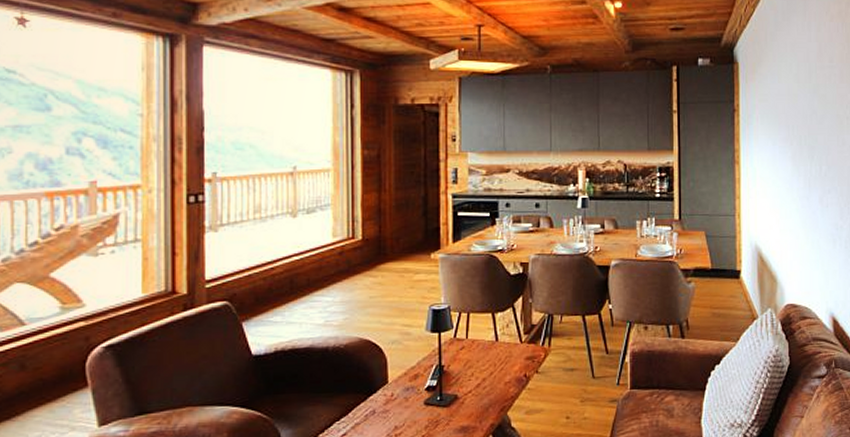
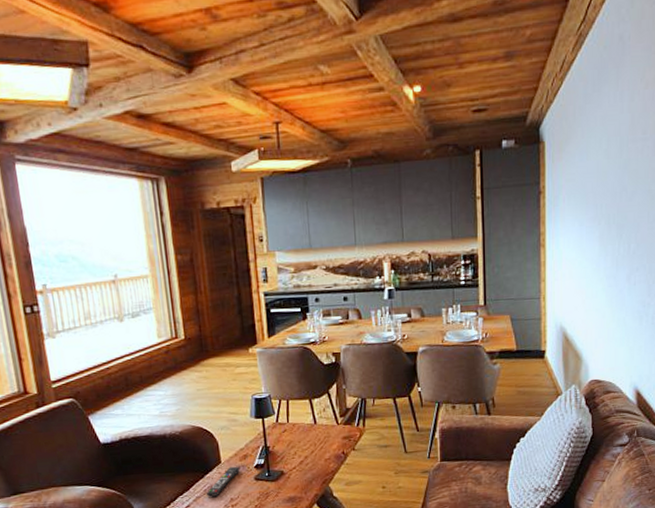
remote control: none [368,387,409,424] -> present [207,466,240,497]

